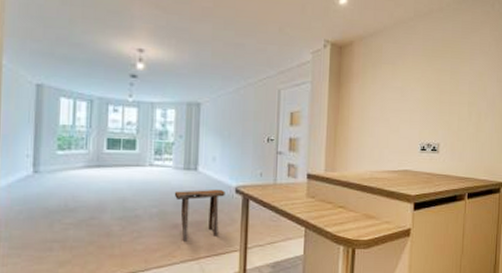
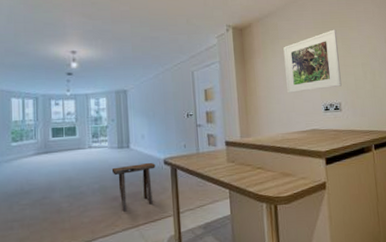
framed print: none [383,59,447,127] -> present [283,29,342,93]

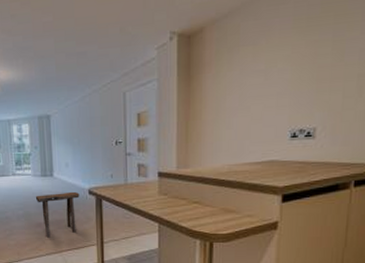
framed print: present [283,29,342,93] -> none [243,27,328,116]

